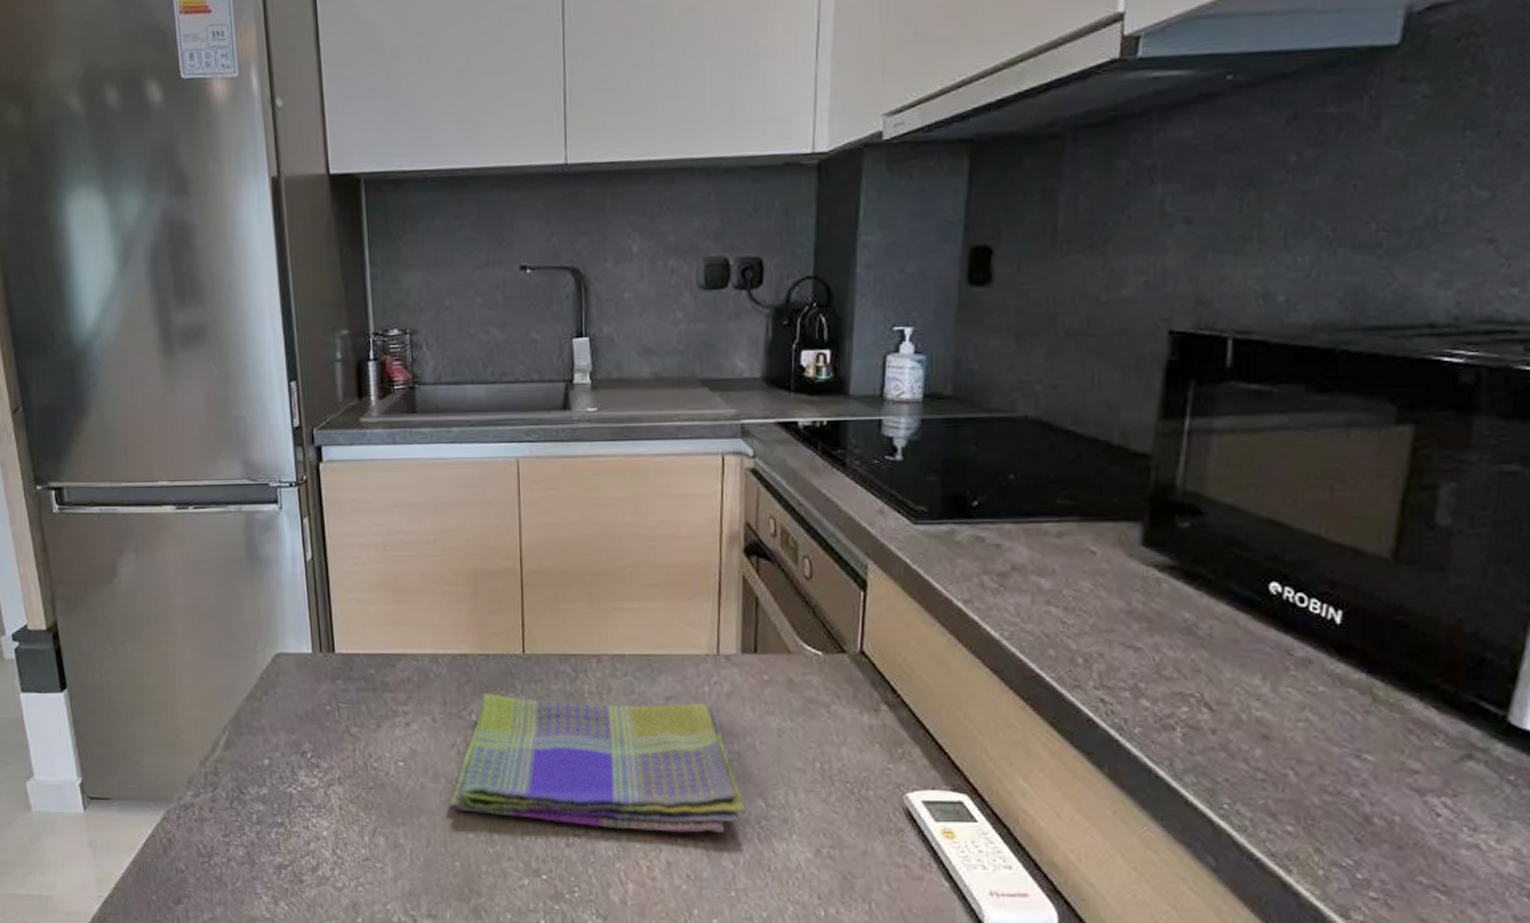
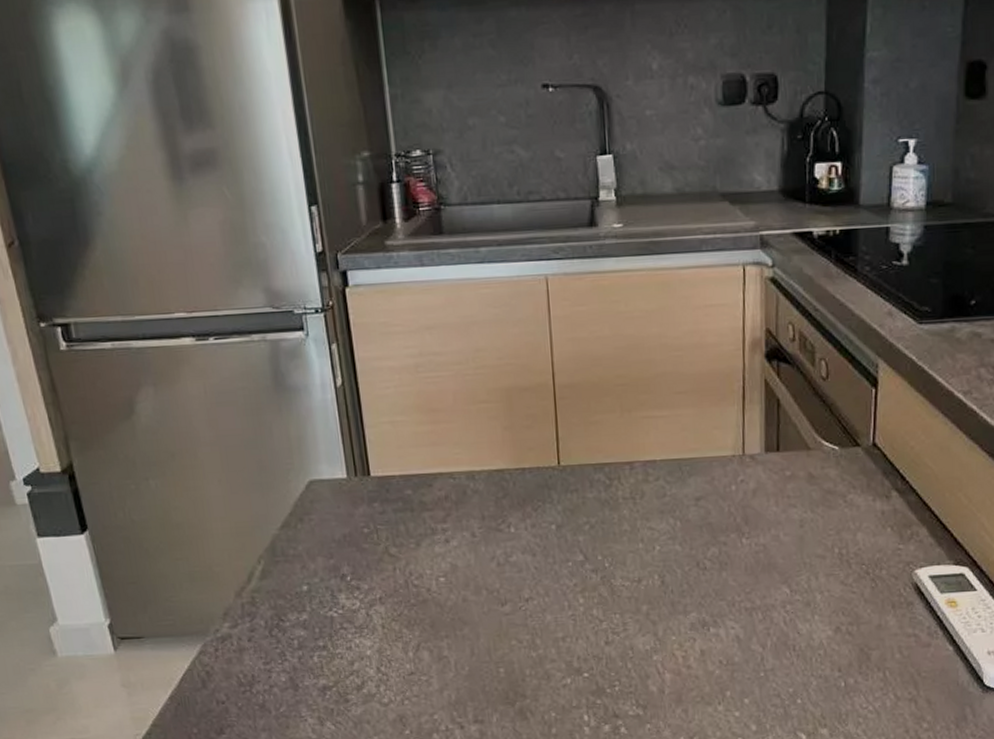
dish towel: present [448,693,745,834] -> none [491,501,771,625]

